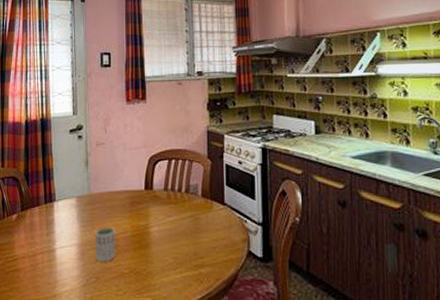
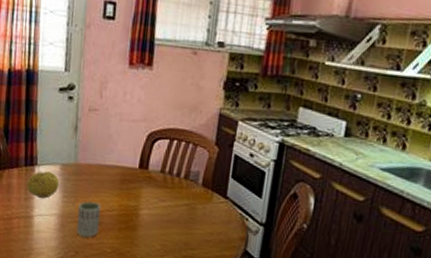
fruit: none [47,205,76,231] -> present [26,171,60,199]

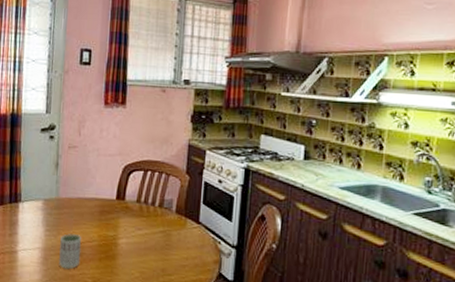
fruit: present [26,171,60,199] -> none [11,207,42,233]

